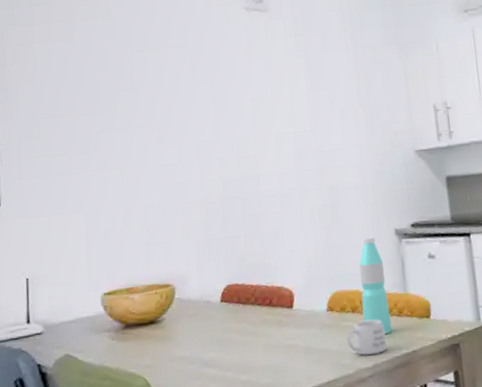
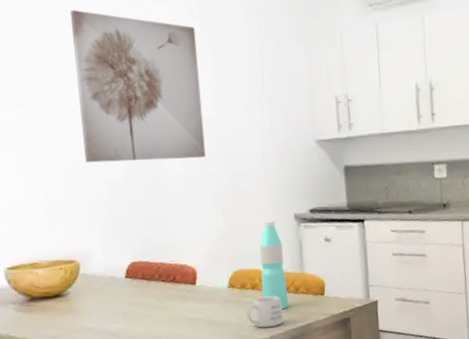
wall art: none [171,34,302,183] -> present [70,10,206,163]

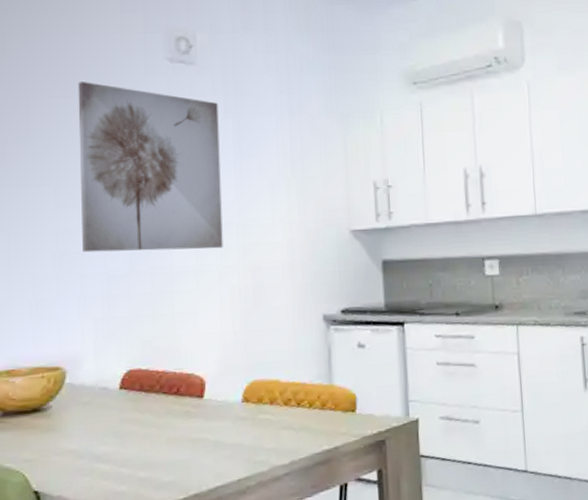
mug: present [246,296,283,328] -> none [262,412,306,451]
water bottle: present [259,221,289,310] -> none [281,322,314,429]

